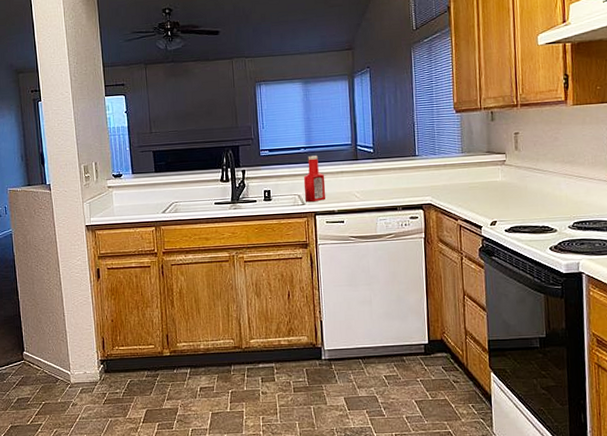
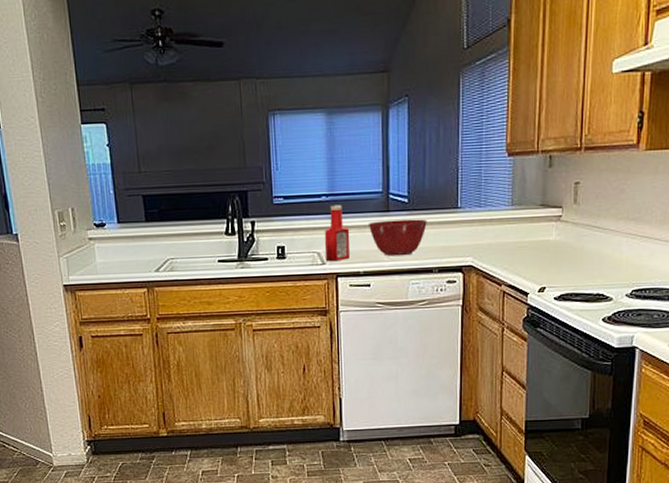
mixing bowl: none [340,165,390,197] -> present [367,219,427,256]

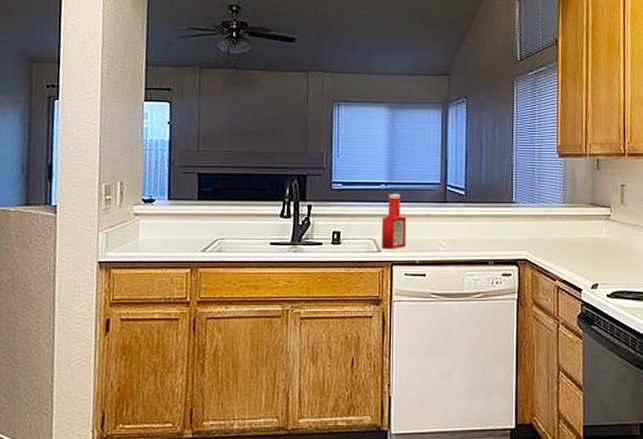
mixing bowl: present [367,219,427,256] -> none [425,211,483,247]

